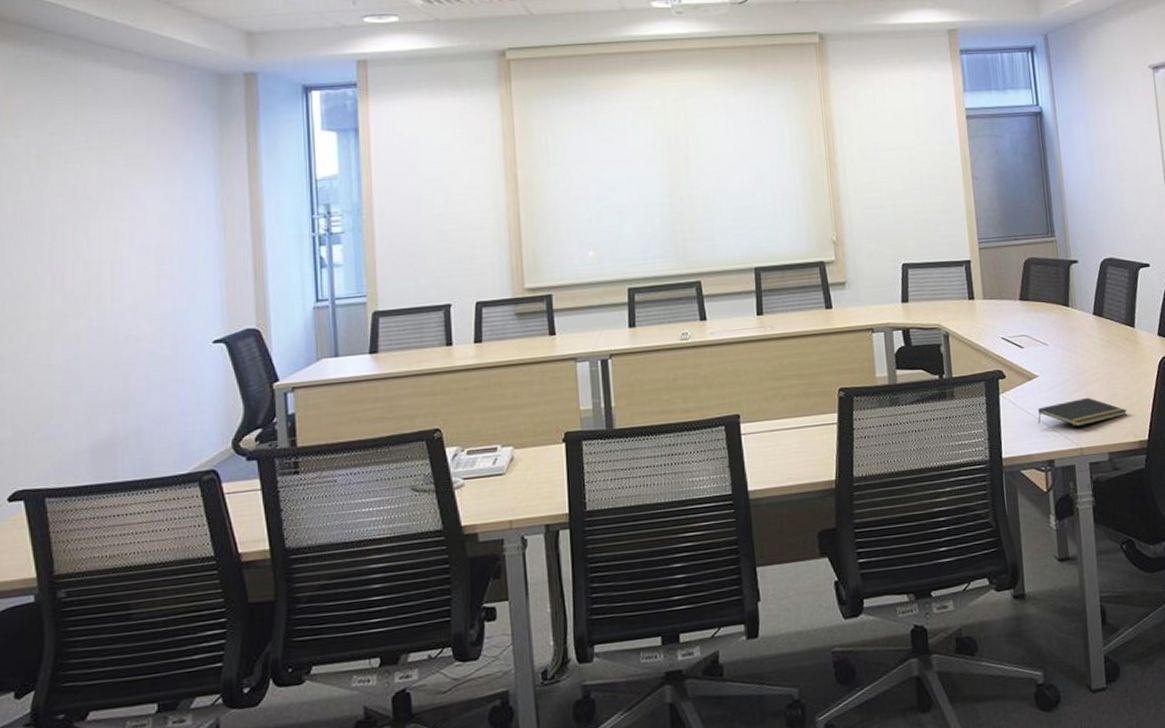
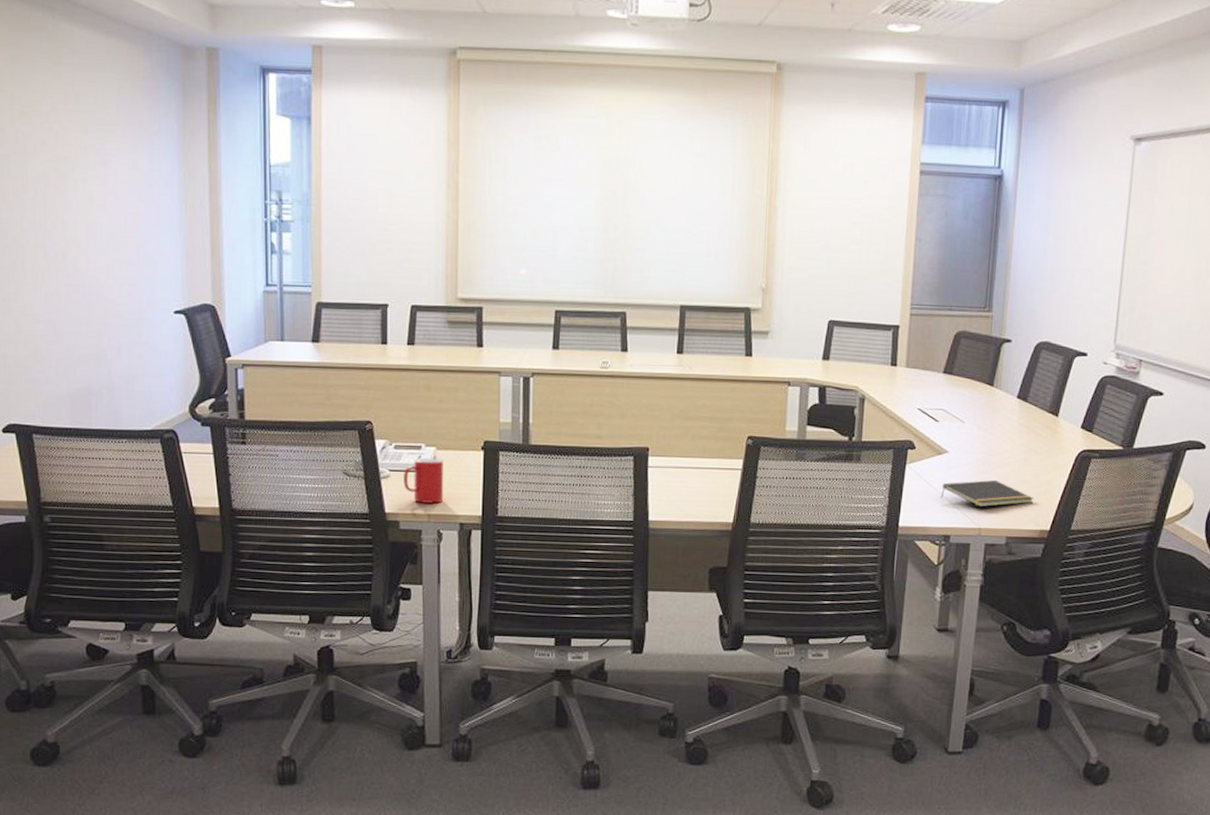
cup: none [479,458,526,510] -> present [403,457,444,504]

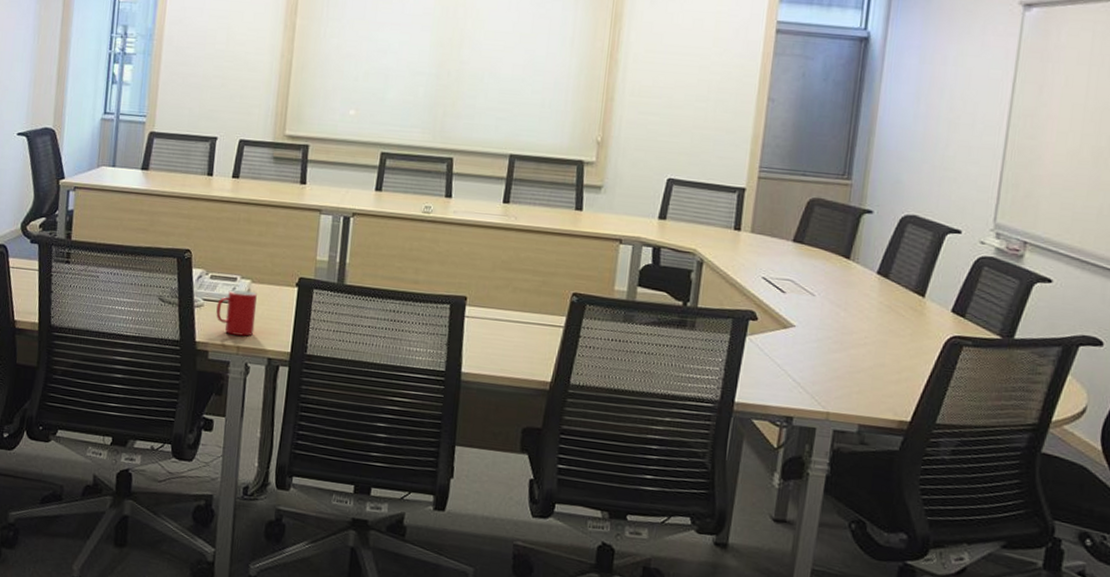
notepad: present [941,479,1034,508] -> none [784,359,893,391]

